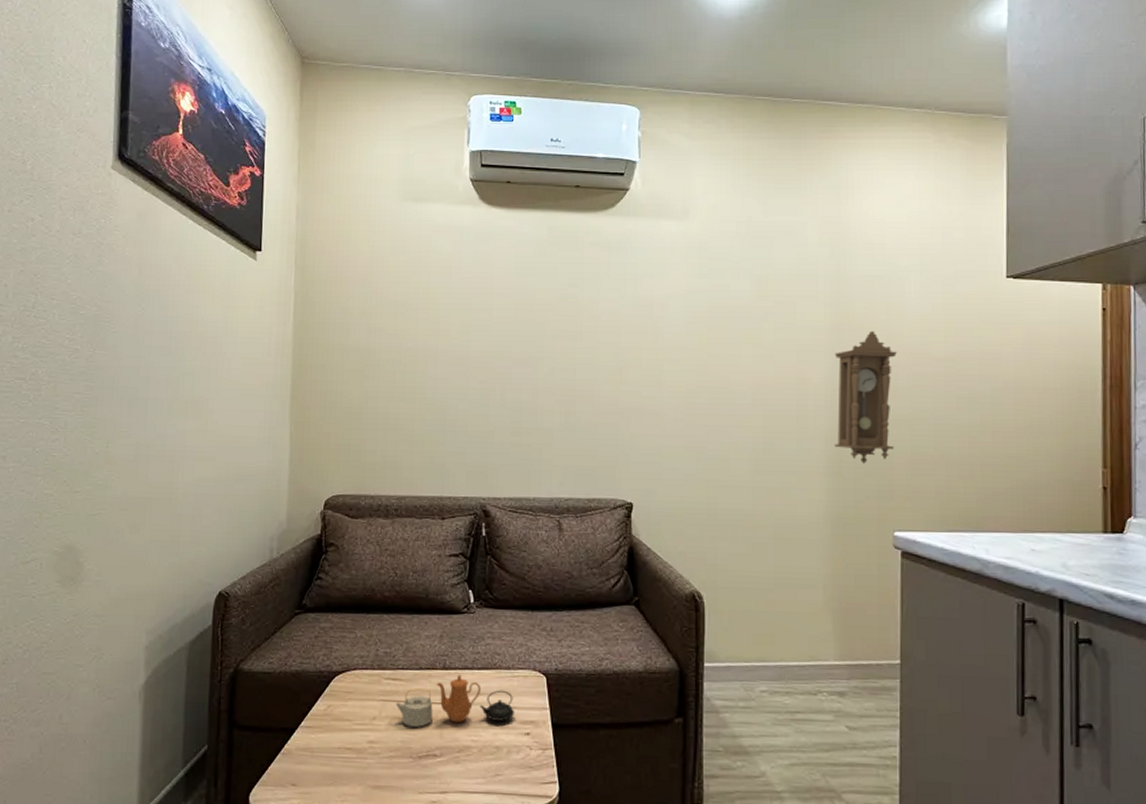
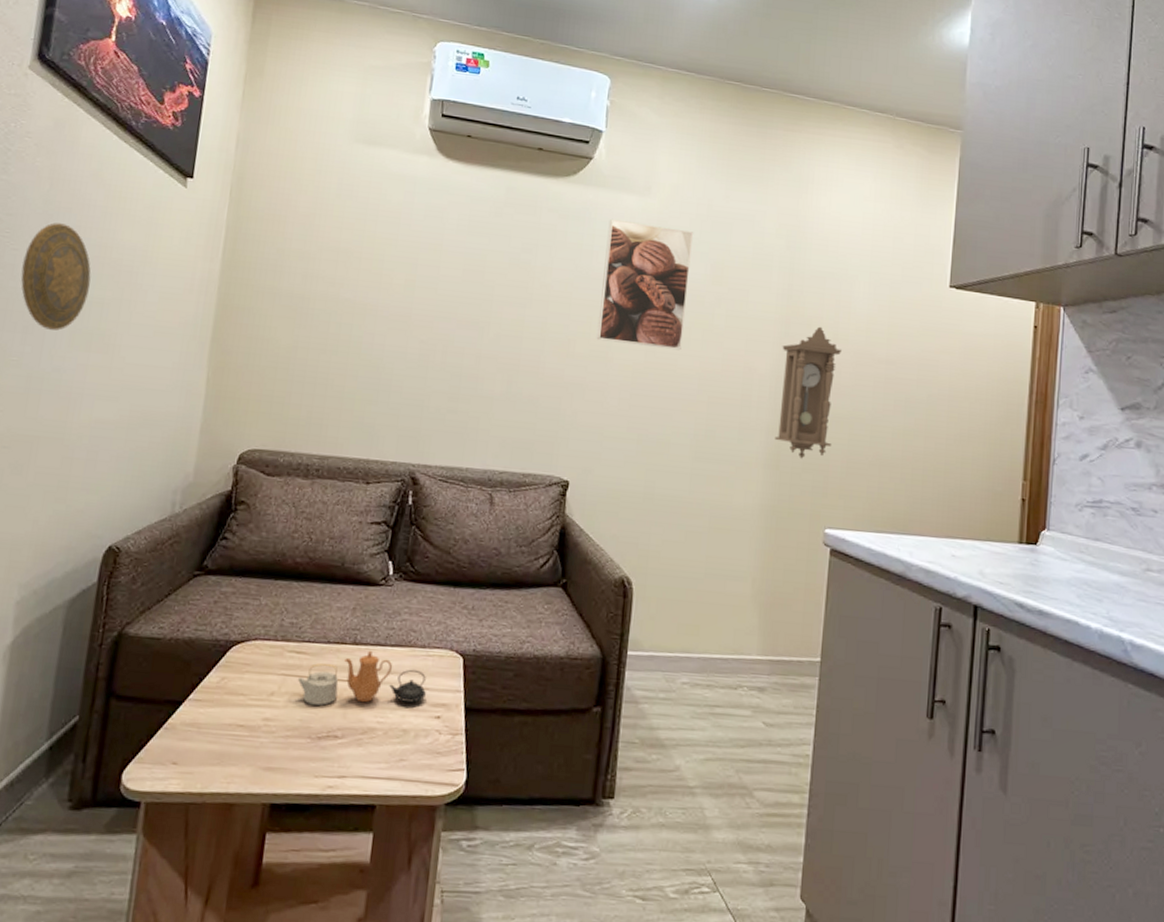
decorative plate: none [122,305,181,401] -> present [20,222,91,331]
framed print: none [647,245,736,368] -> present [596,218,694,351]

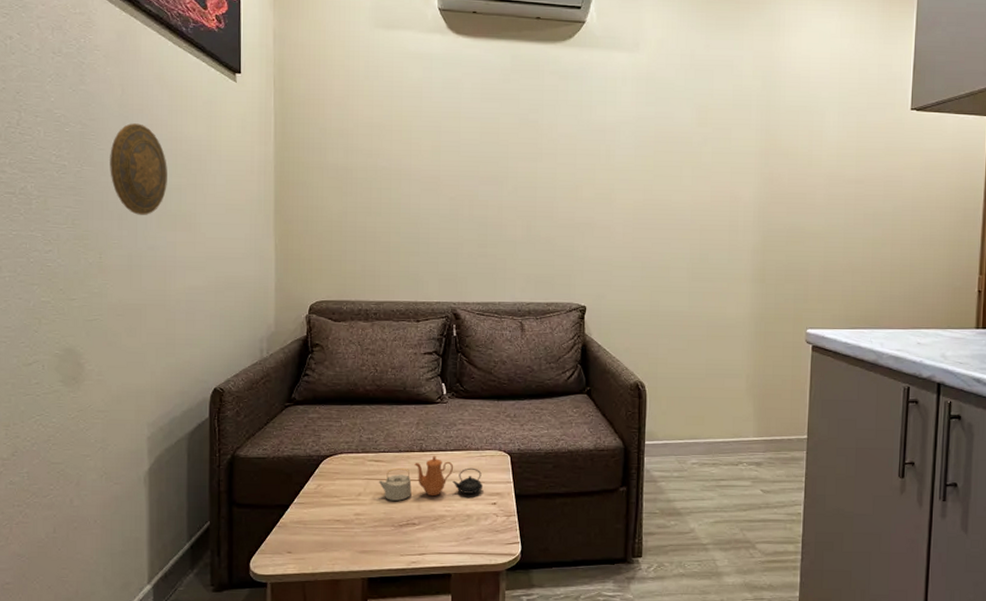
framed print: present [596,218,694,351] -> none [600,75,680,187]
pendulum clock: present [775,326,842,459] -> none [760,155,816,272]

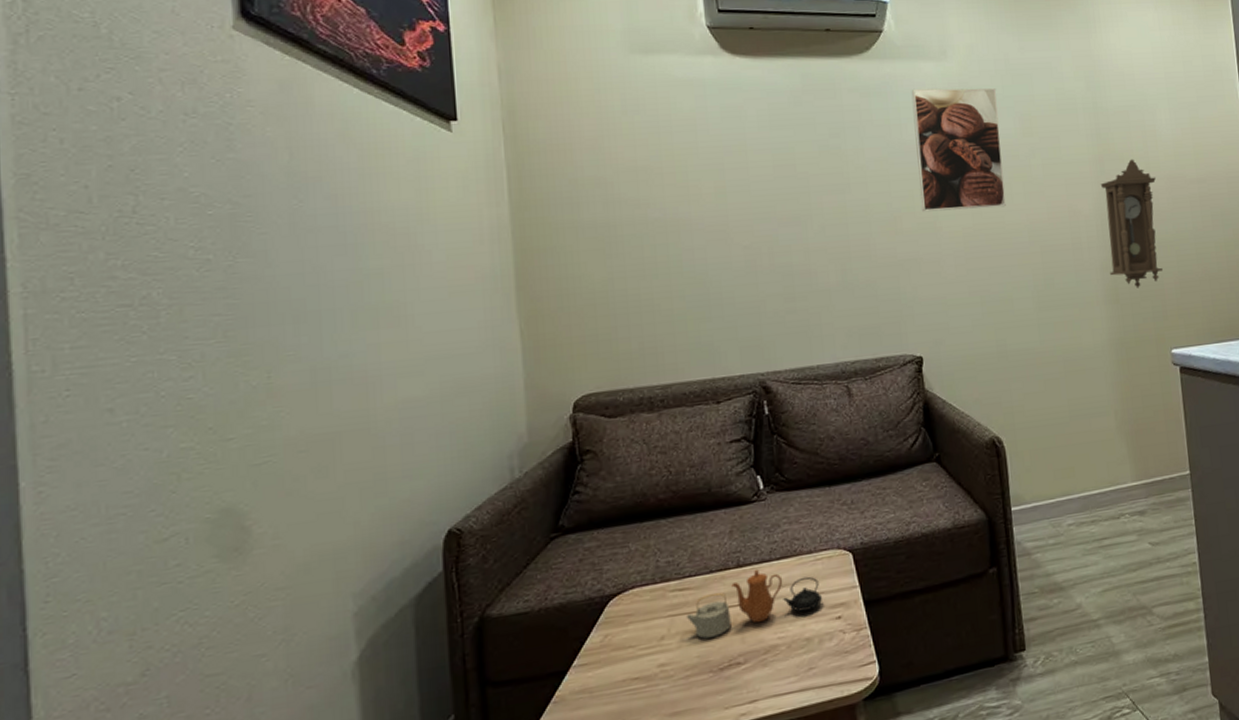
decorative plate: present [110,123,167,215] -> none [276,195,363,314]
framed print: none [600,75,680,187] -> present [911,88,1006,212]
pendulum clock: none [760,155,816,272] -> present [1100,159,1163,288]

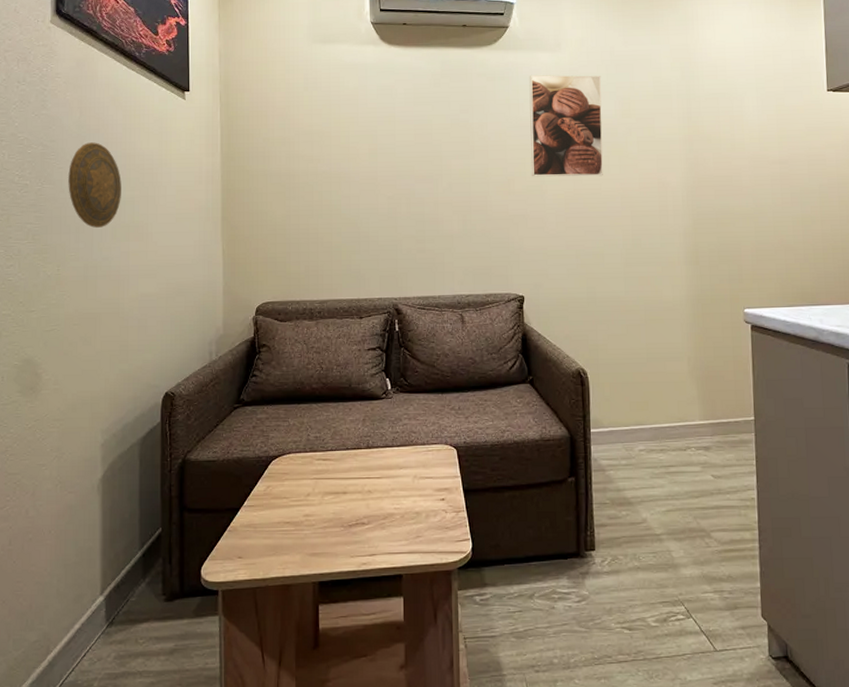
decorative plate: none [276,195,363,314] -> present [68,142,121,228]
teapot: present [686,569,823,639] -> none [326,451,431,500]
pendulum clock: present [1100,159,1163,288] -> none [688,140,741,253]

